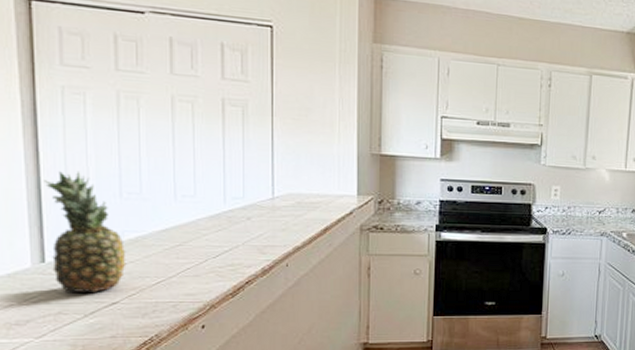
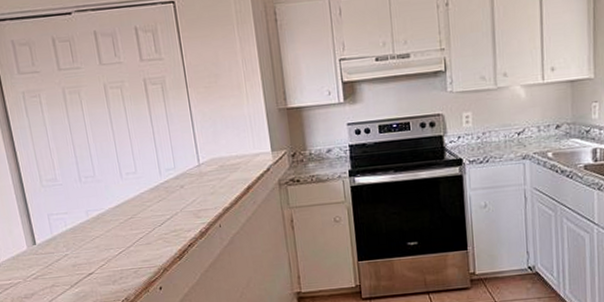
fruit: present [43,171,127,292] -> none [23,163,94,268]

